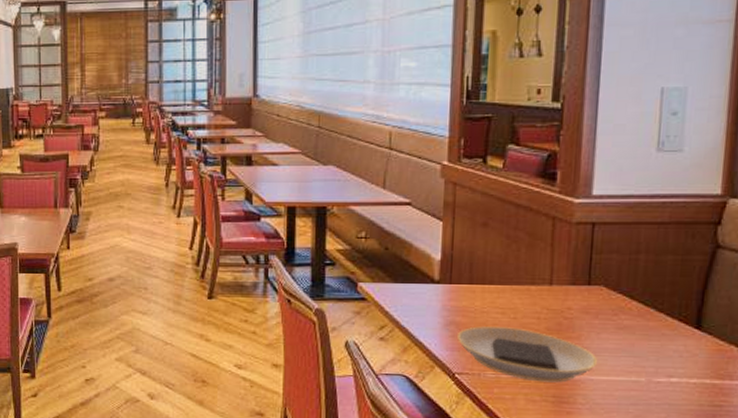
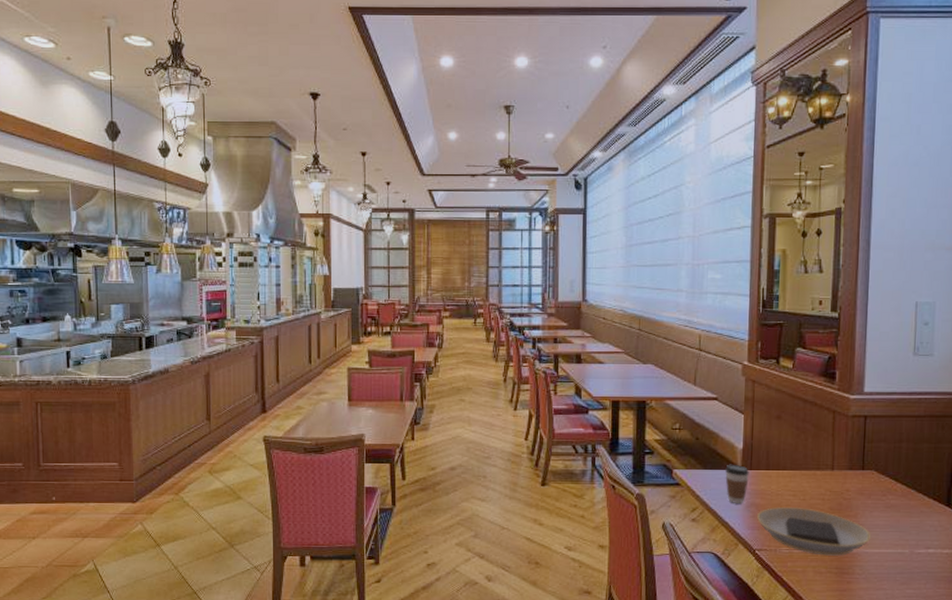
coffee cup: none [419,277,448,321] -> present [725,464,749,503]

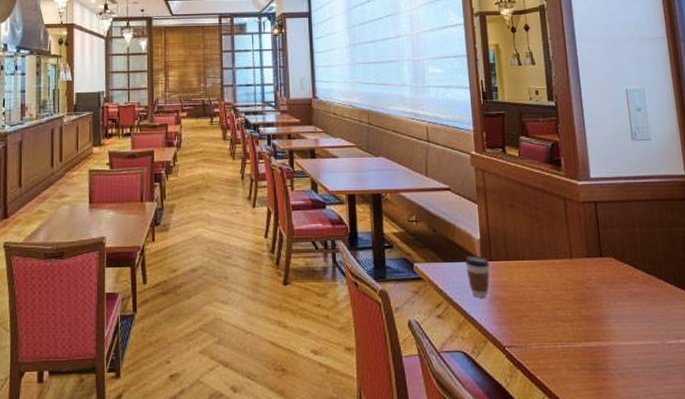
plate: present [757,506,872,556] -> none [503,298,620,350]

